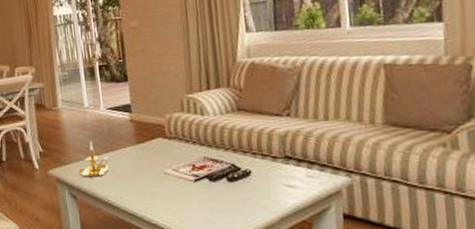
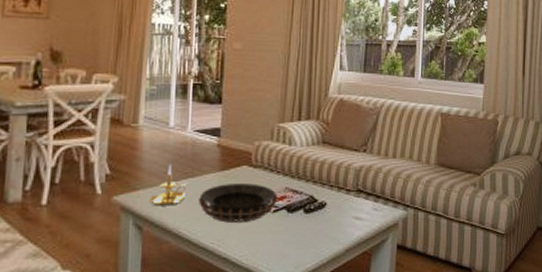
decorative bowl: none [120,154,198,193] -> present [197,183,278,224]

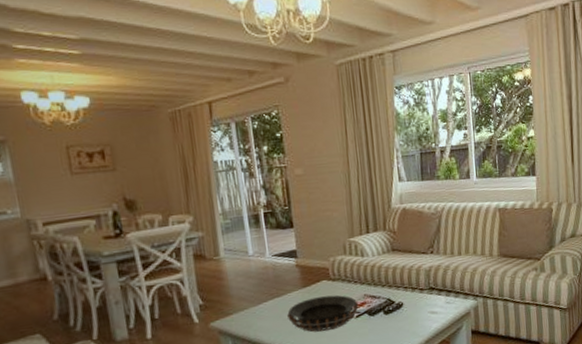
candle holder: present [149,165,188,206] -> none [243,289,276,326]

